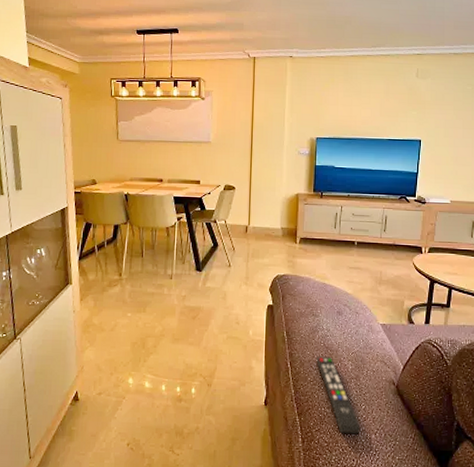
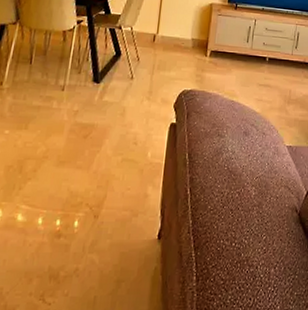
remote control: present [316,356,361,433] -> none [218,181,260,268]

